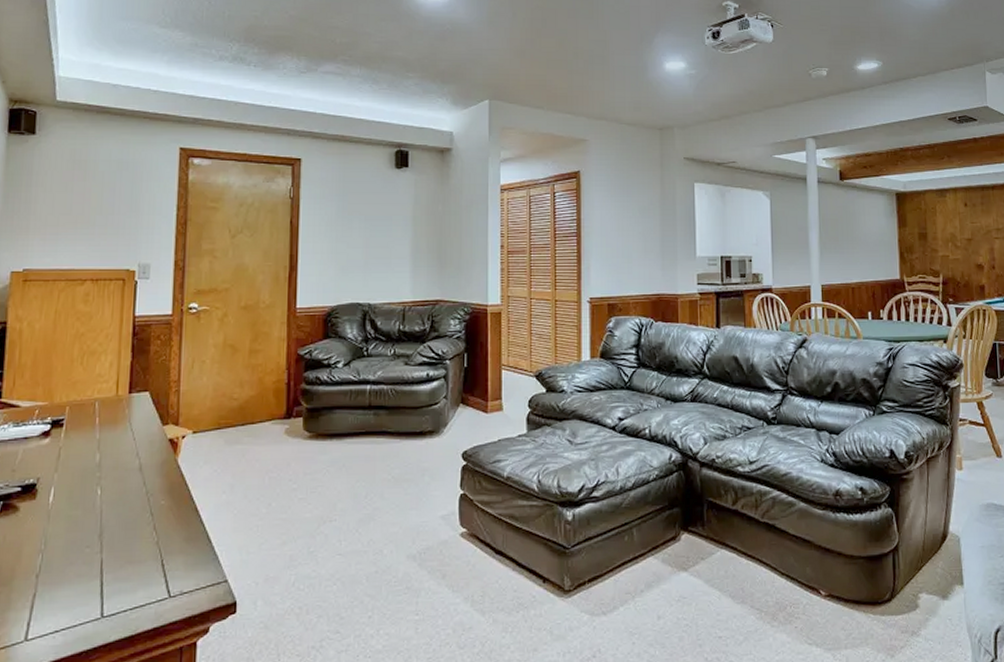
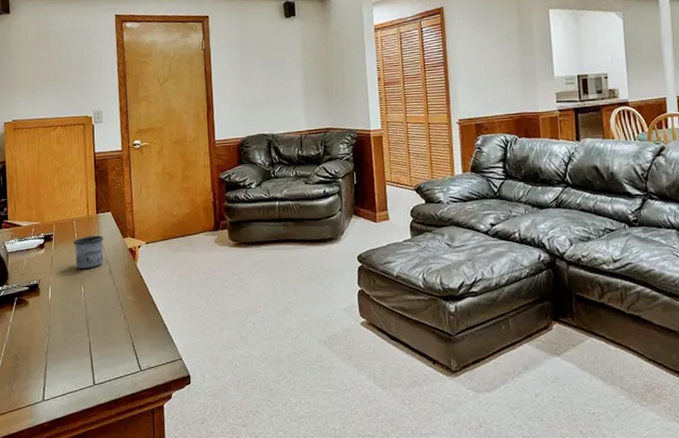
mug: none [93,421,136,464] -> present [74,235,104,269]

